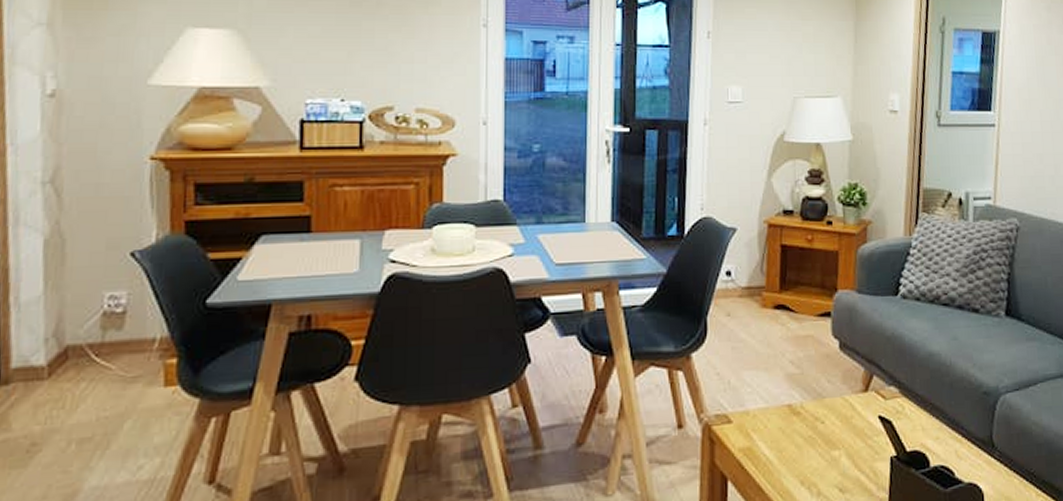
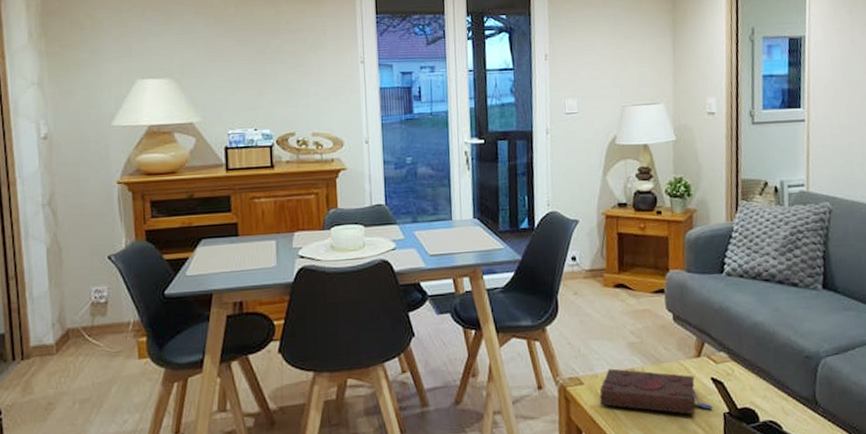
book: none [750,404,879,459] -> present [599,368,713,415]

